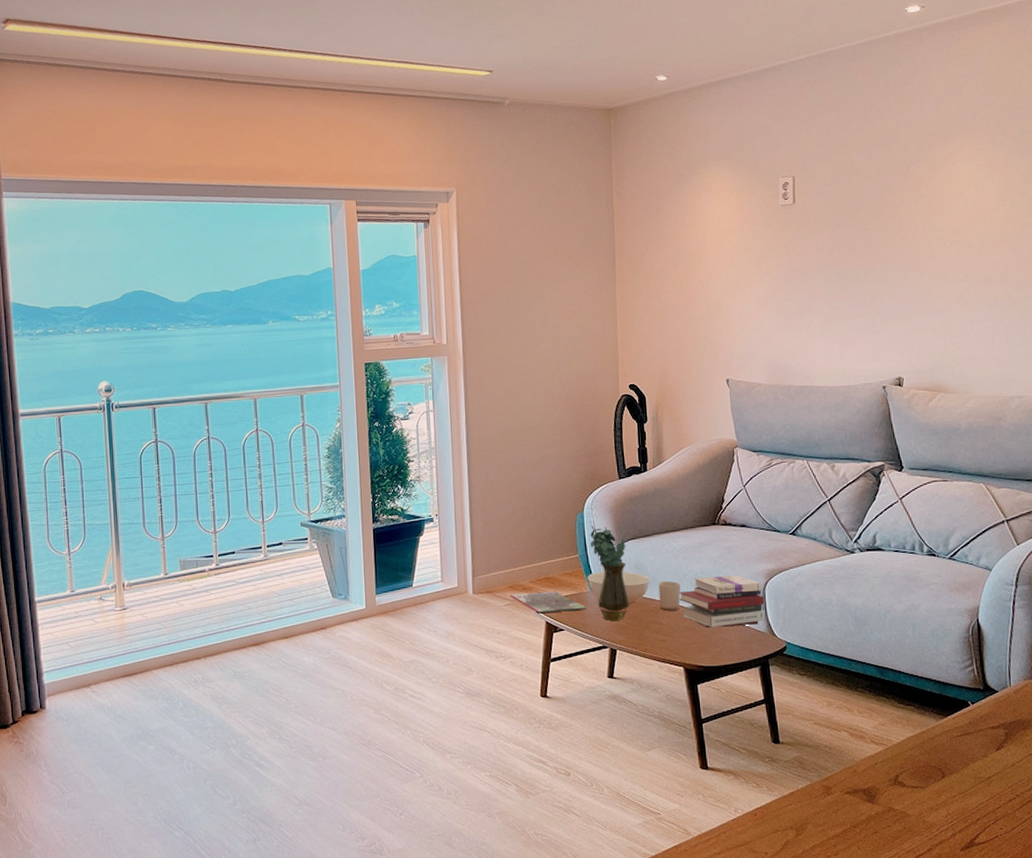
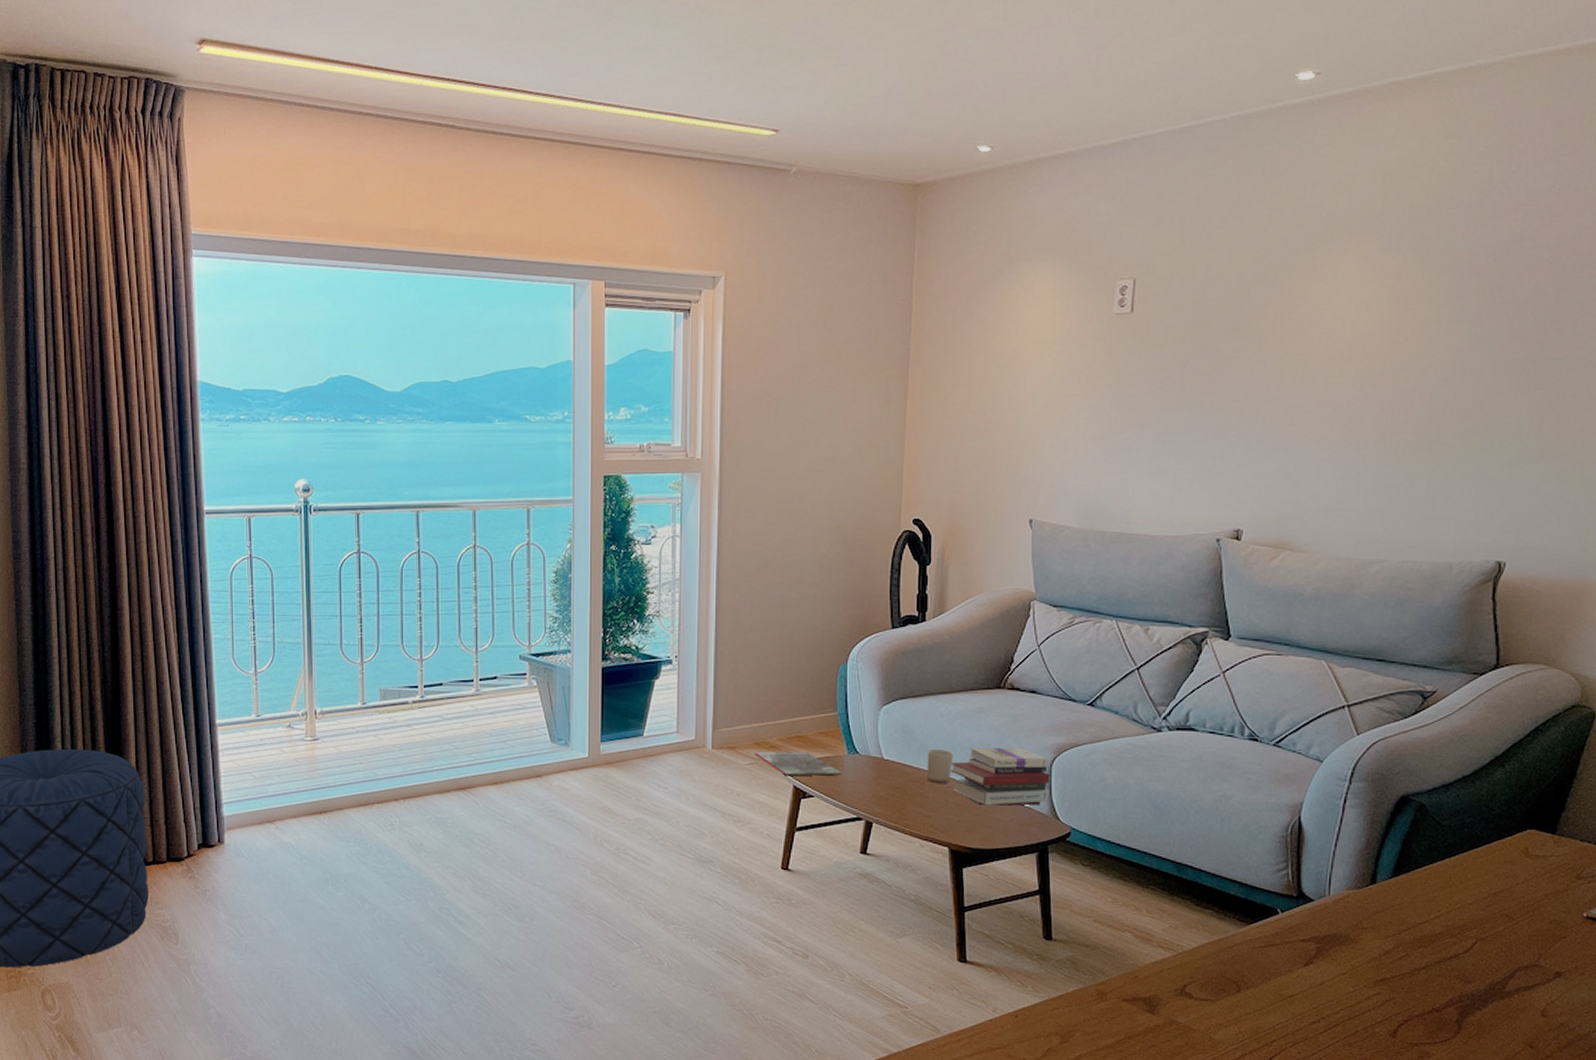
bowl: present [587,571,651,604] -> none [845,733,919,772]
vase: present [590,526,630,622] -> none [853,680,894,791]

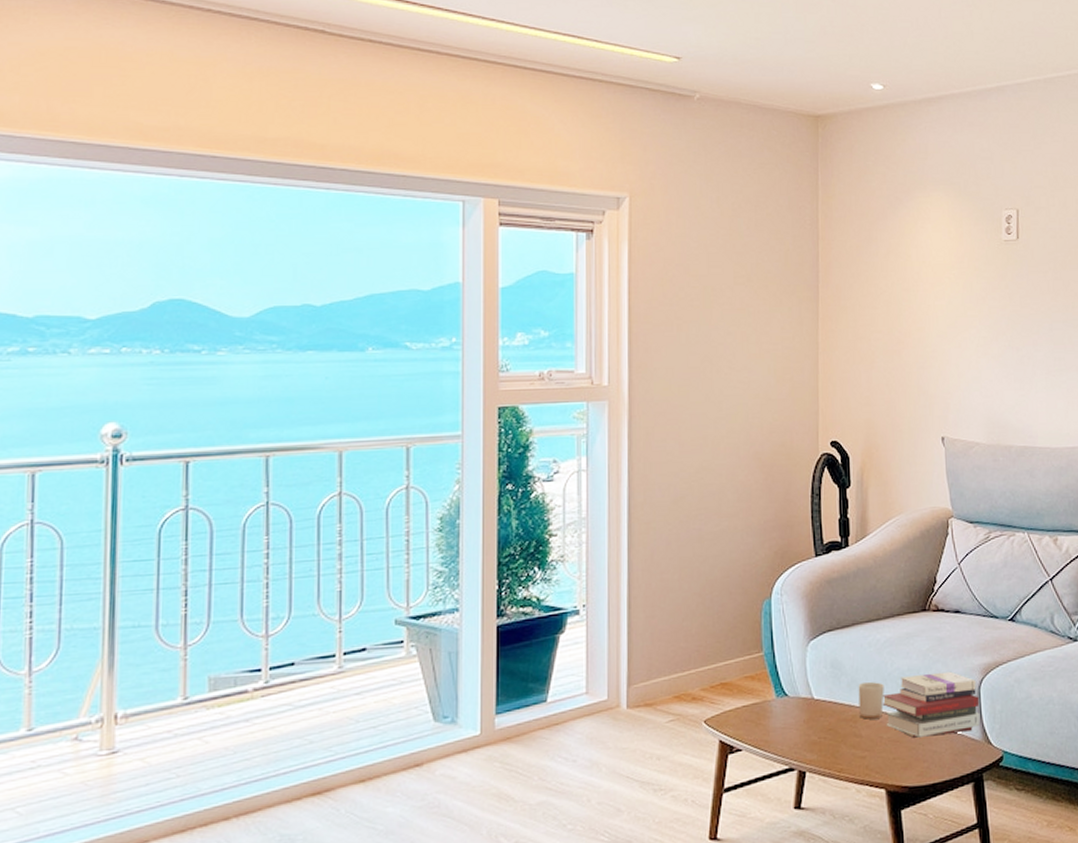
magazine: present [754,751,842,776] -> none [675,700,771,731]

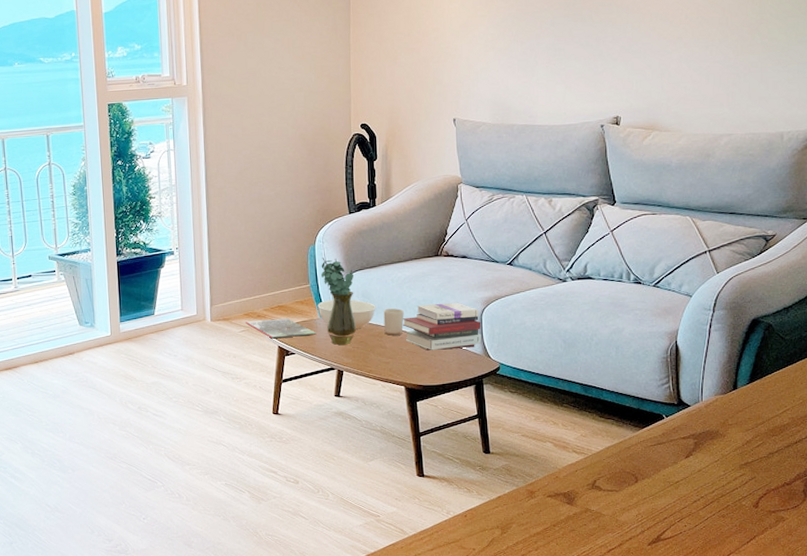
magazine: none [675,700,771,731] -> present [245,318,316,339]
bowl: none [773,671,849,713] -> present [317,299,376,329]
vase: none [778,615,824,736] -> present [321,257,357,346]

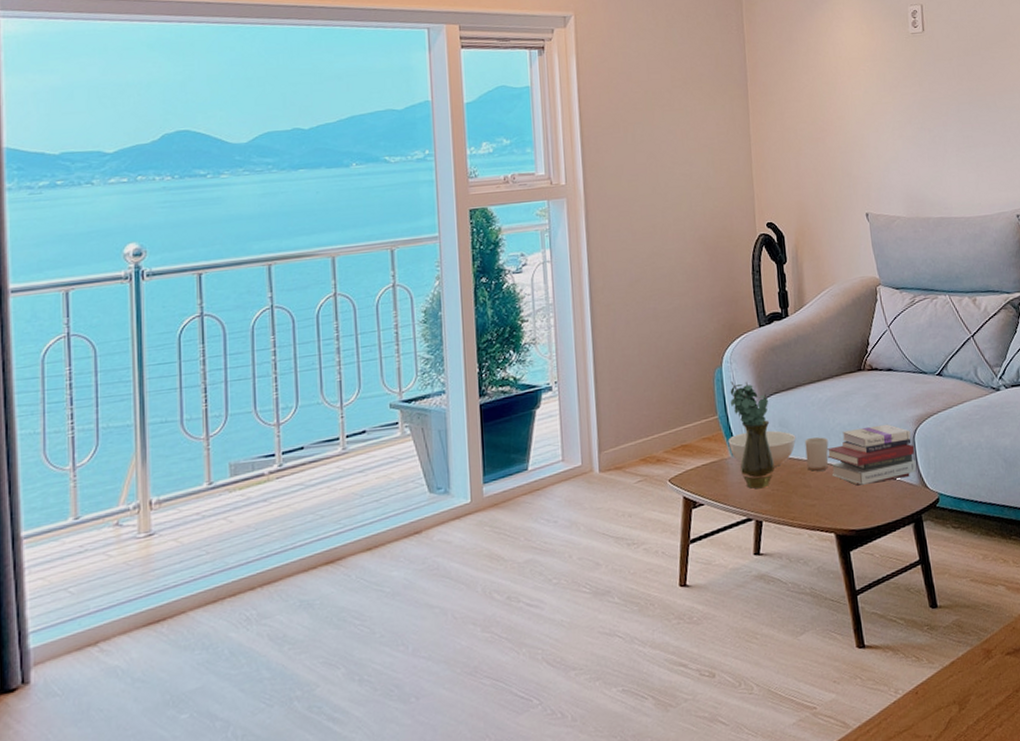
magazine: present [245,318,316,339] -> none [642,460,728,488]

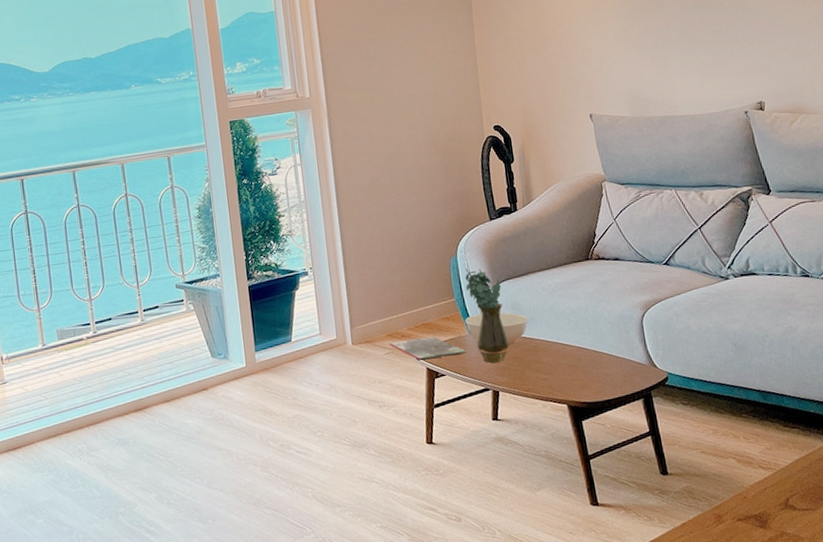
magazine: none [642,460,728,488] -> present [389,337,466,360]
mug: present [804,437,829,471] -> none [536,319,559,349]
books: present [827,424,917,486] -> none [558,308,645,363]

